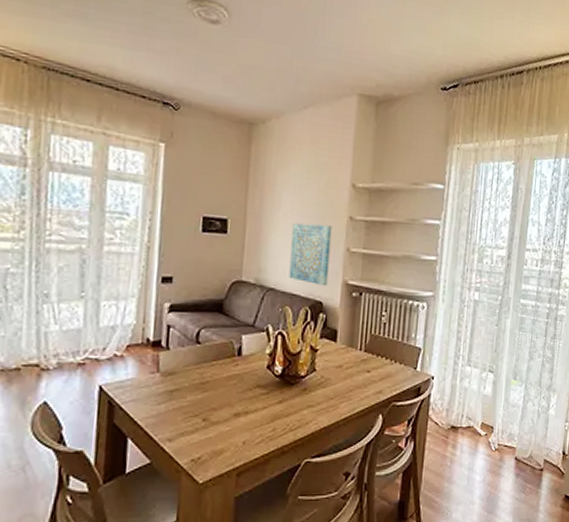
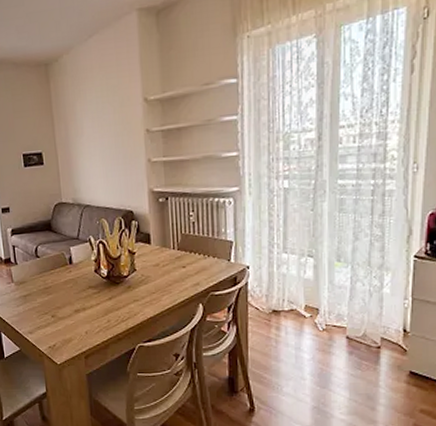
wall art: present [289,223,332,287] -> none [96,140,135,197]

